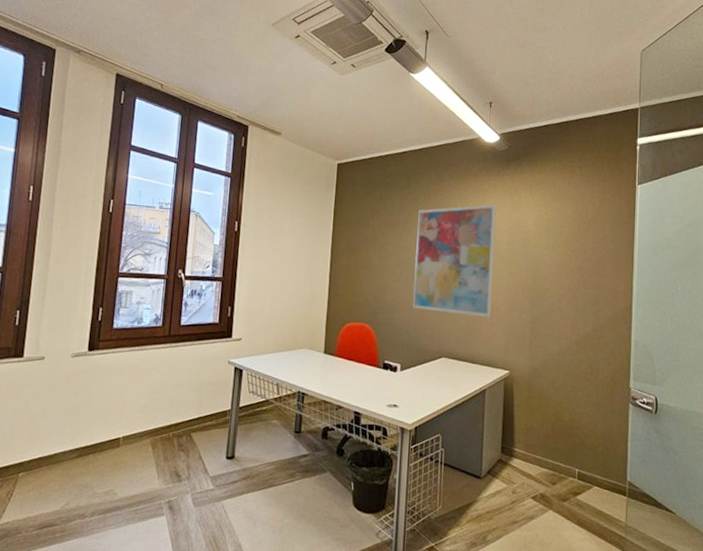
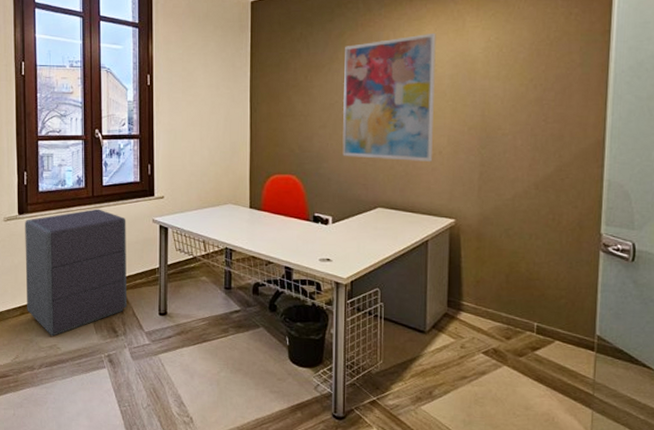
filing cabinet: none [85,348,202,481] -> present [25,208,128,336]

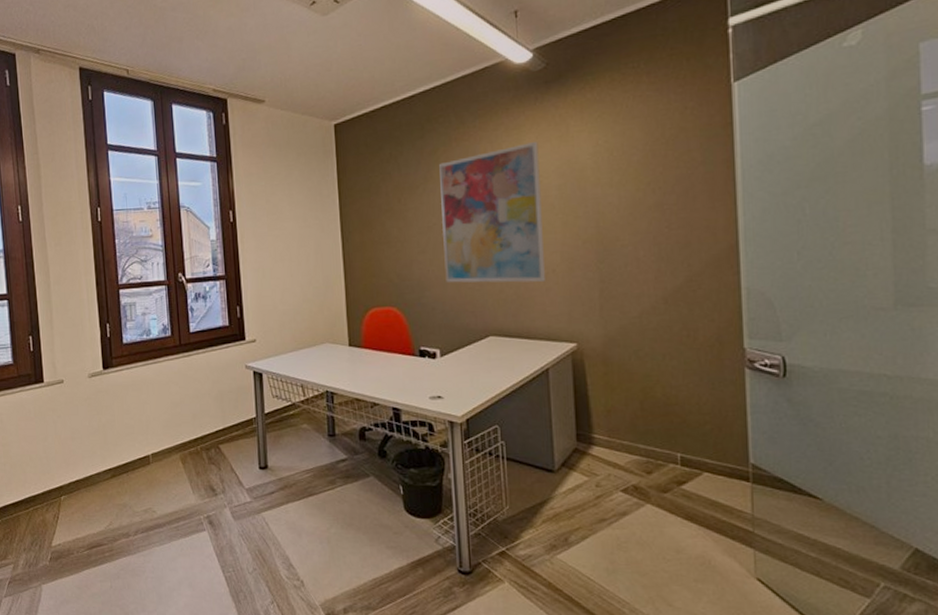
filing cabinet: present [25,208,128,336] -> none [110,357,225,499]

